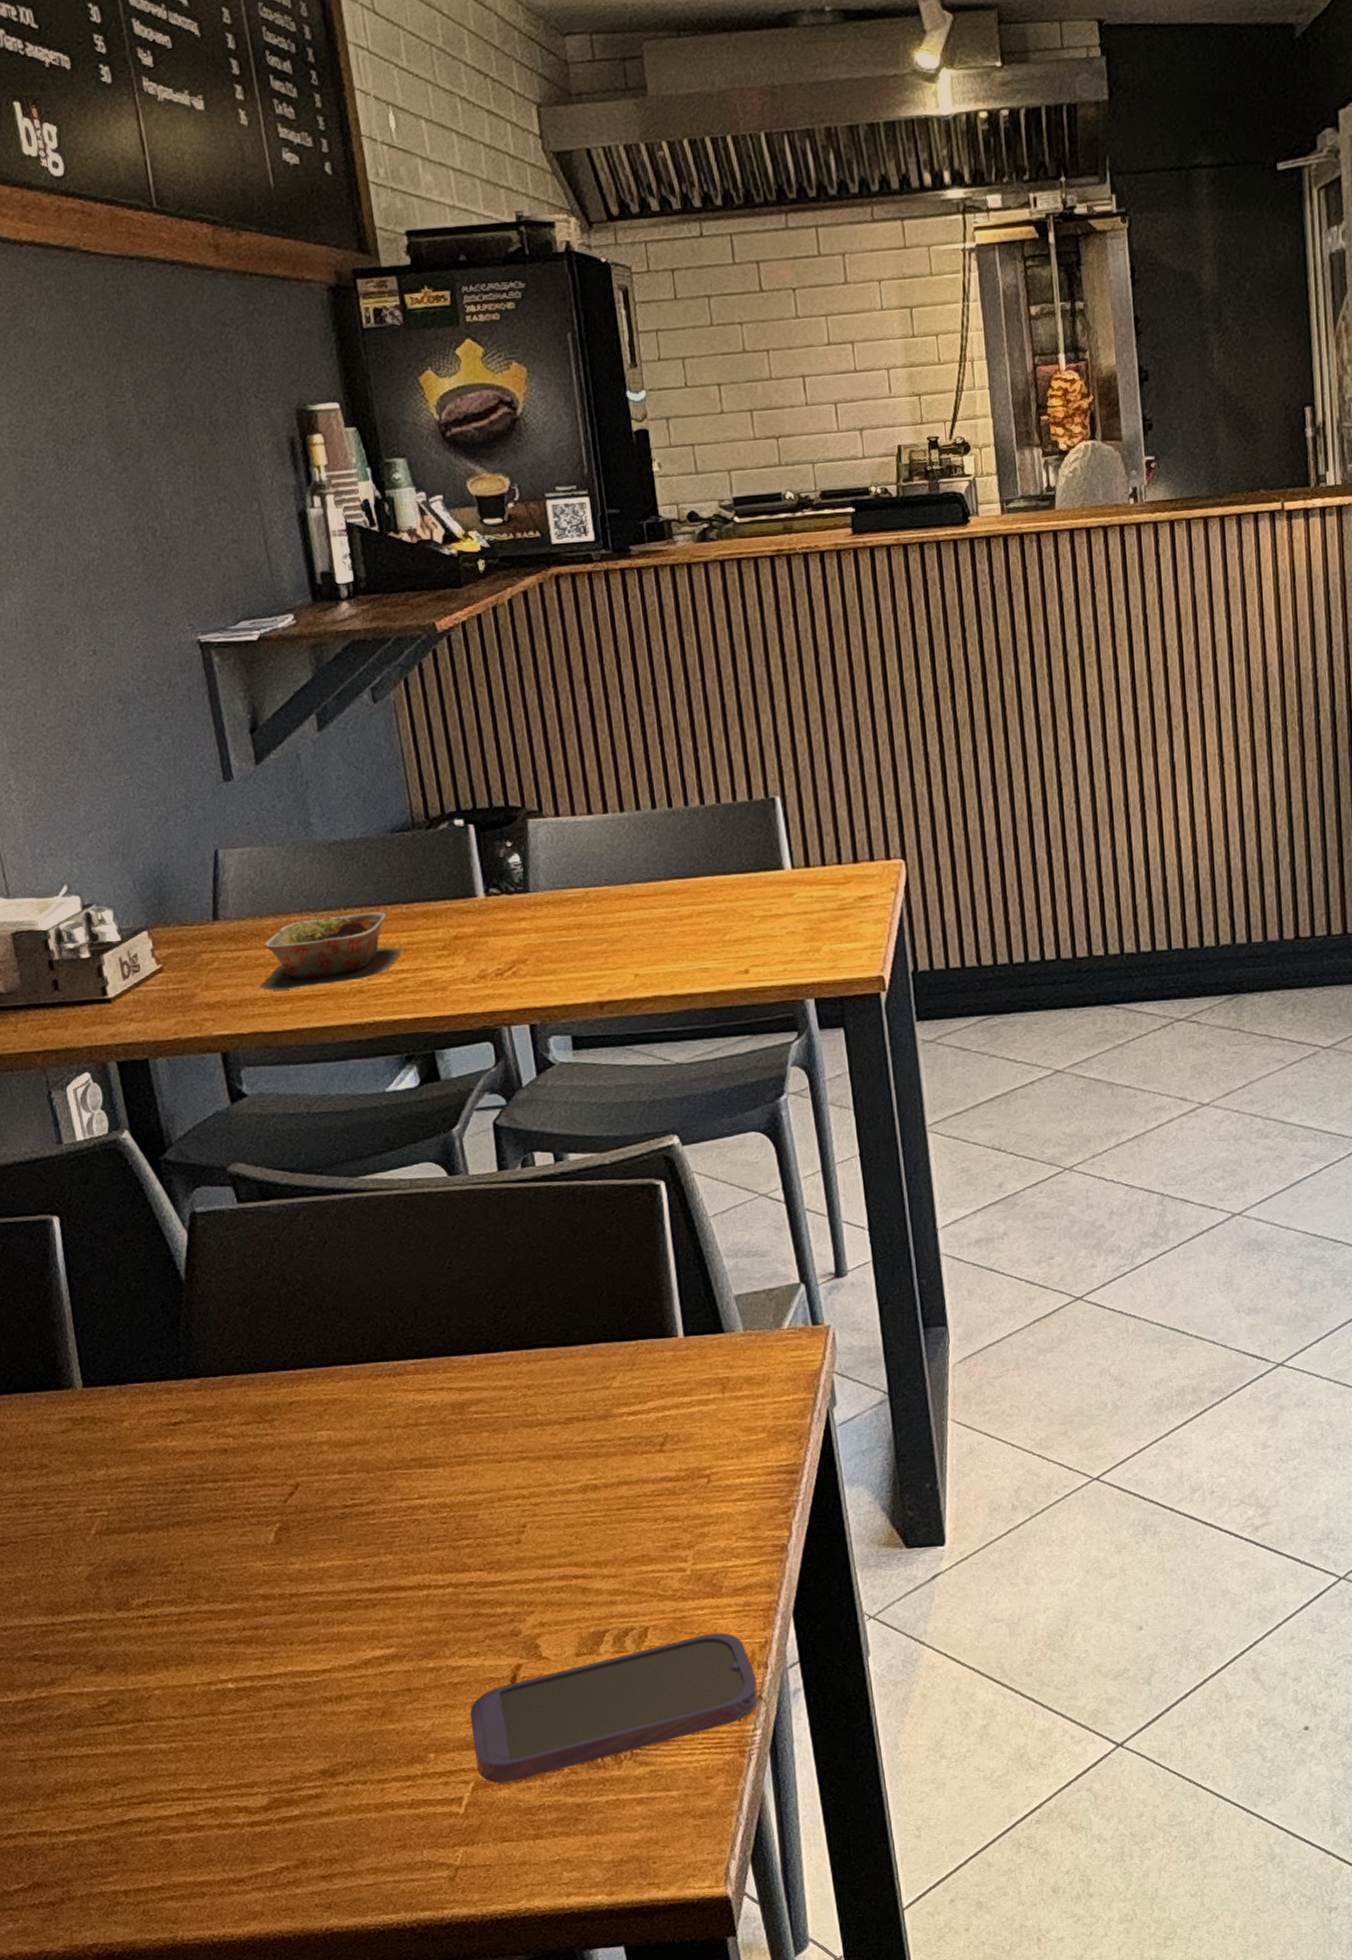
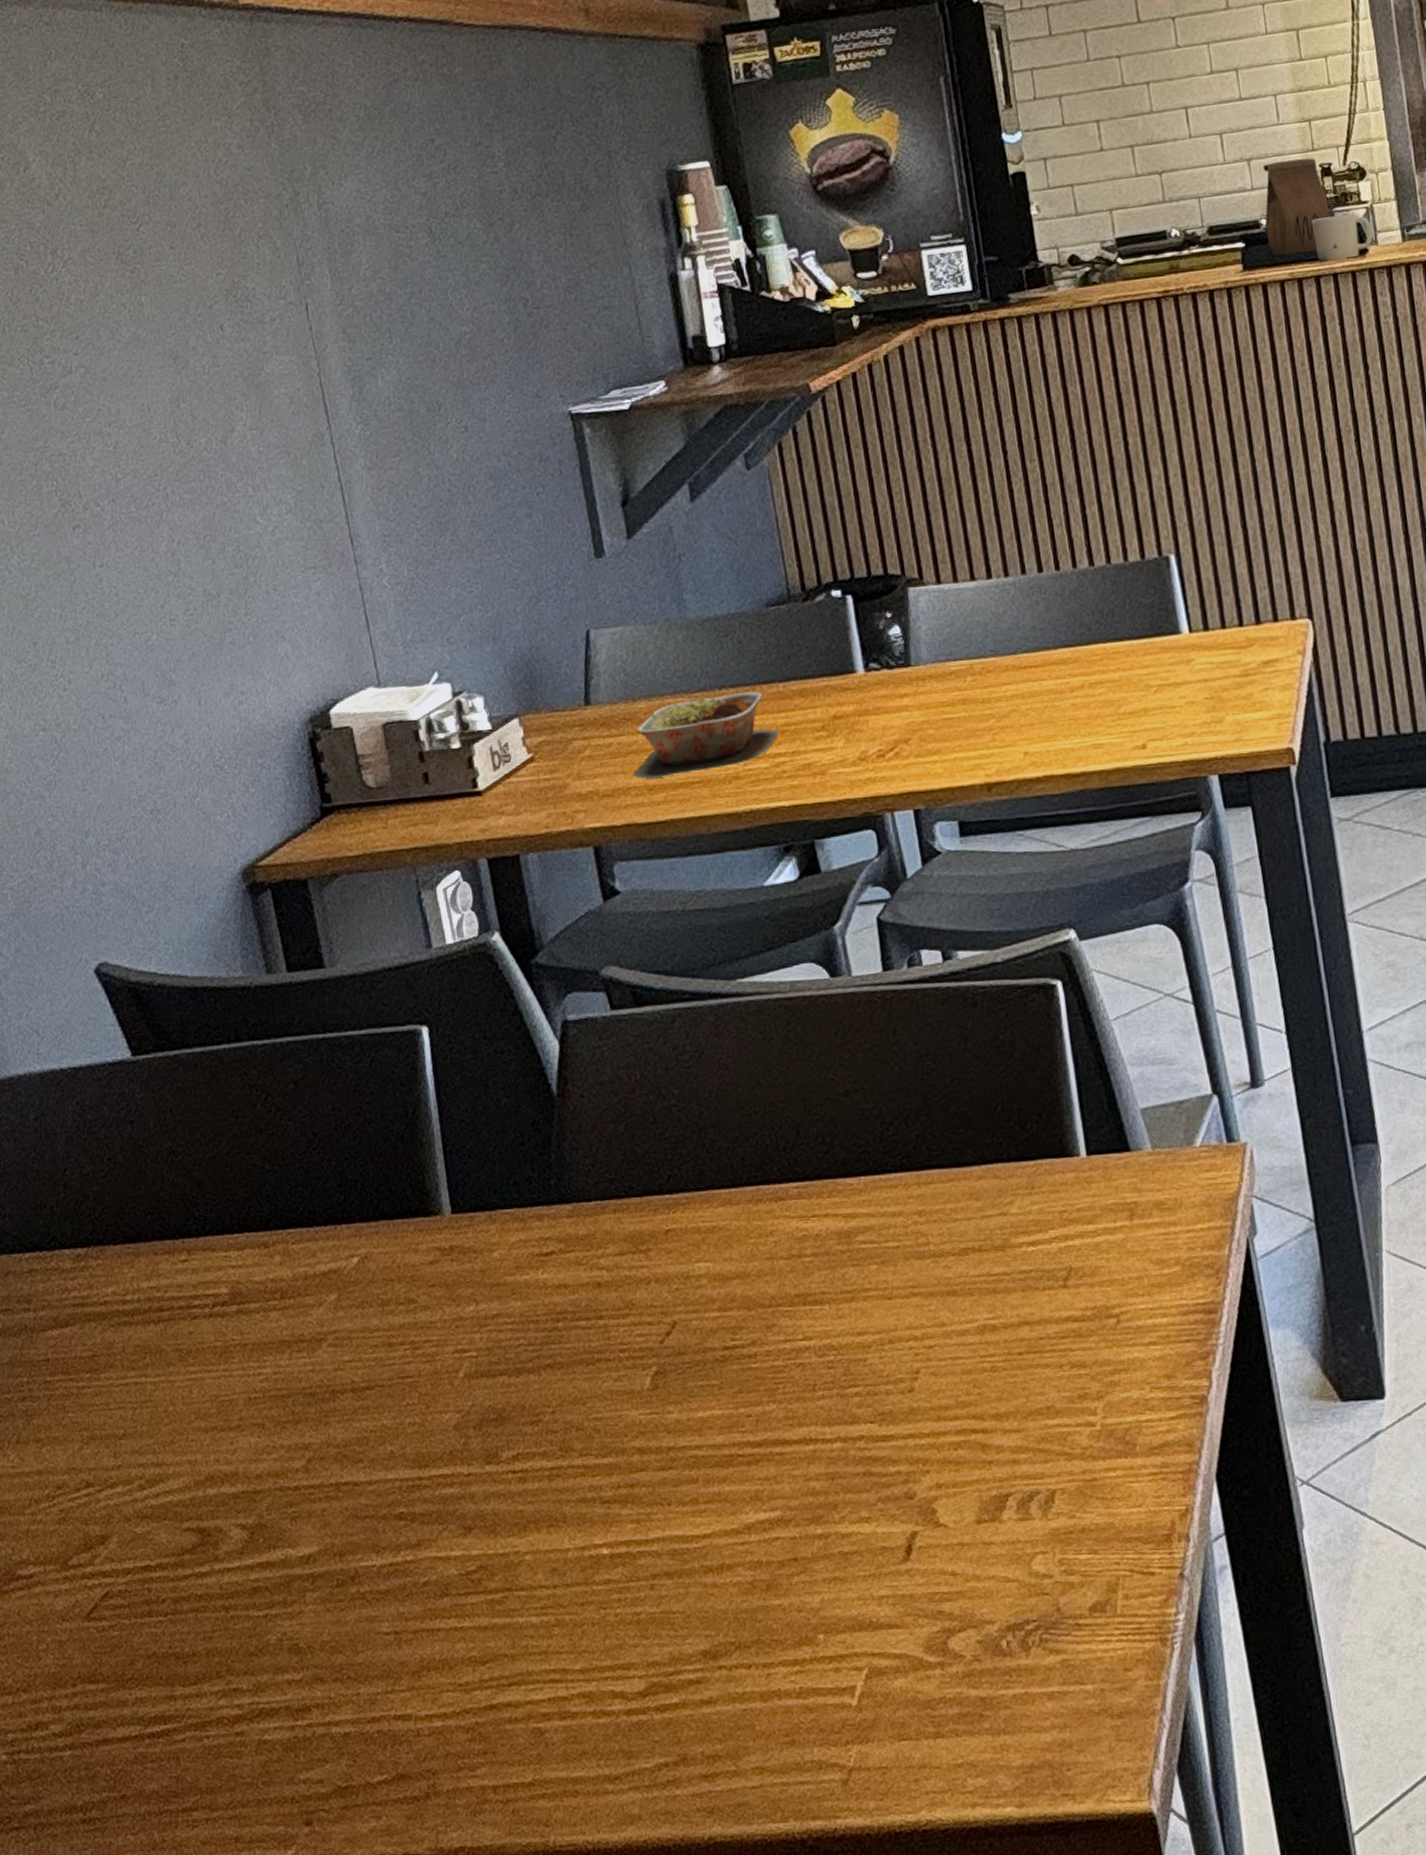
mobile phone: present [469,1632,759,1783] -> none [861,1498,1181,1670]
paper bag: none [874,431,936,523] -> present [1262,158,1330,258]
mug: none [918,486,975,531] -> present [1312,214,1373,263]

